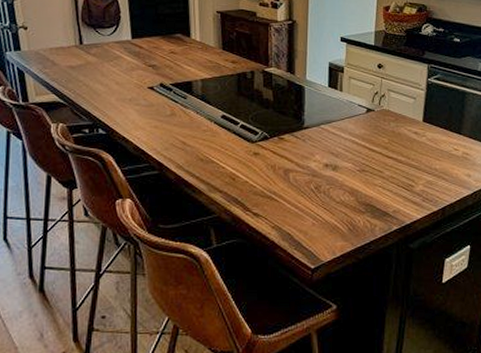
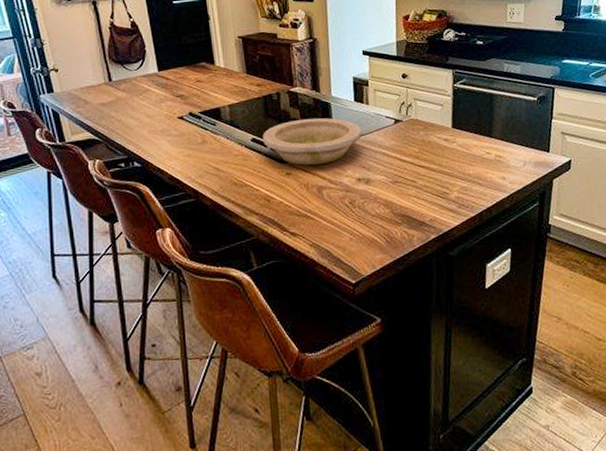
bowl: none [233,100,333,146] -> present [263,118,362,165]

